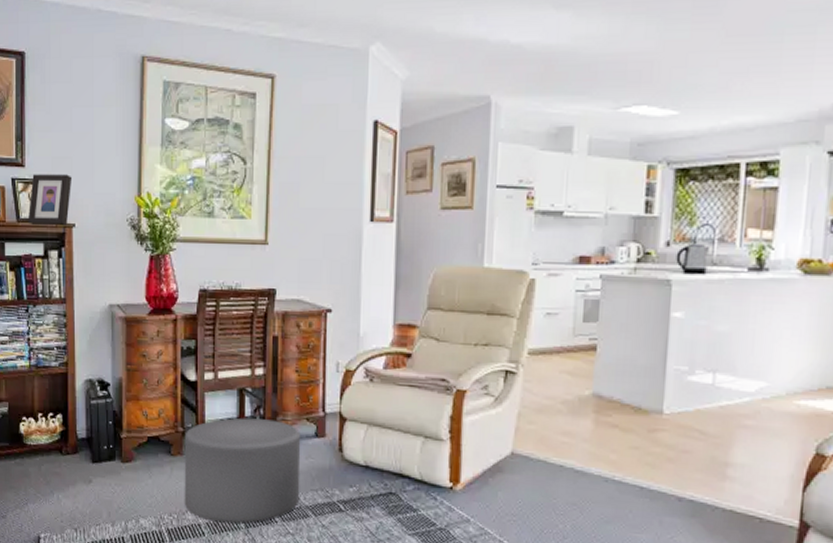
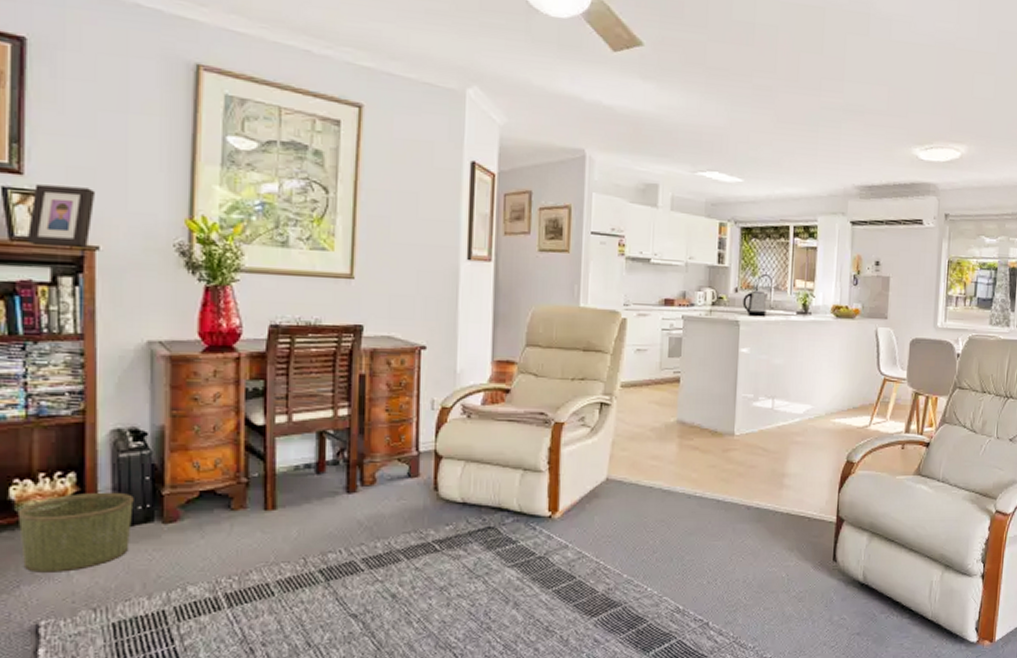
basket: none [25,431,101,496] -> present [17,492,134,573]
pouf: present [184,417,301,524] -> none [247,462,392,579]

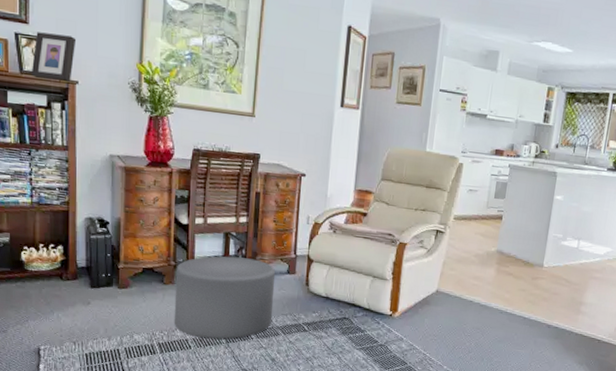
basket: present [17,492,134,573] -> none [26,261,100,315]
pouf: none [247,462,392,579] -> present [174,256,276,339]
kettle: present [742,290,767,317] -> none [561,147,584,171]

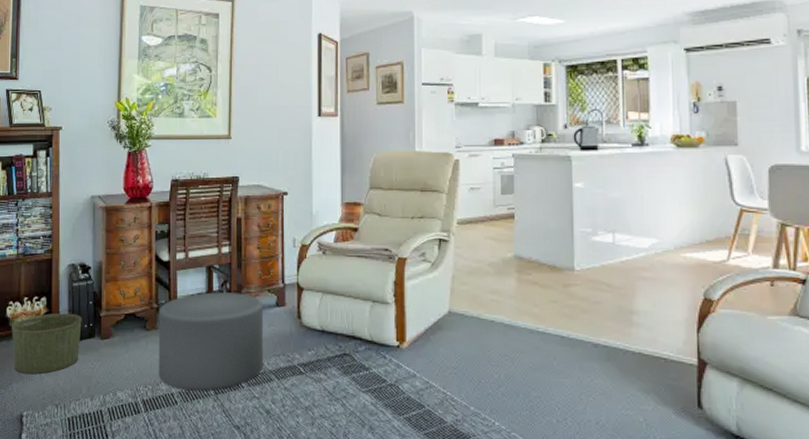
basket: none [26,261,100,315] -> present [11,313,82,375]
picture frame: present [31,32,77,83] -> none [19,85,60,130]
kettle: none [561,147,584,171] -> present [573,125,599,151]

